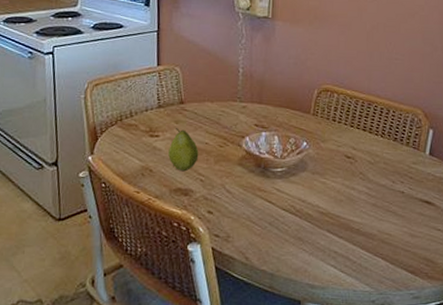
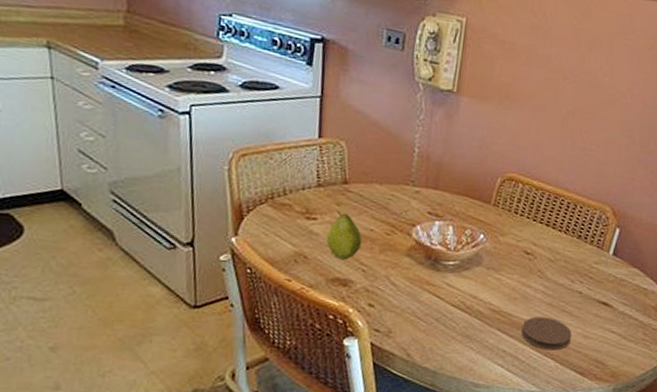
coaster: none [350,217,399,250] -> present [521,317,572,351]

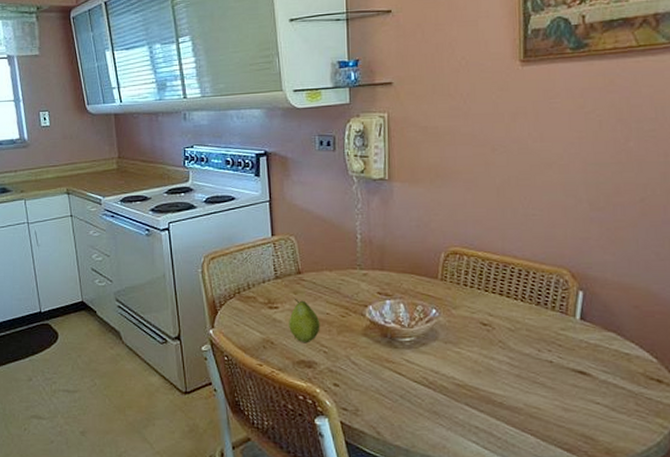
coaster: present [521,317,572,351] -> none [491,390,550,425]

